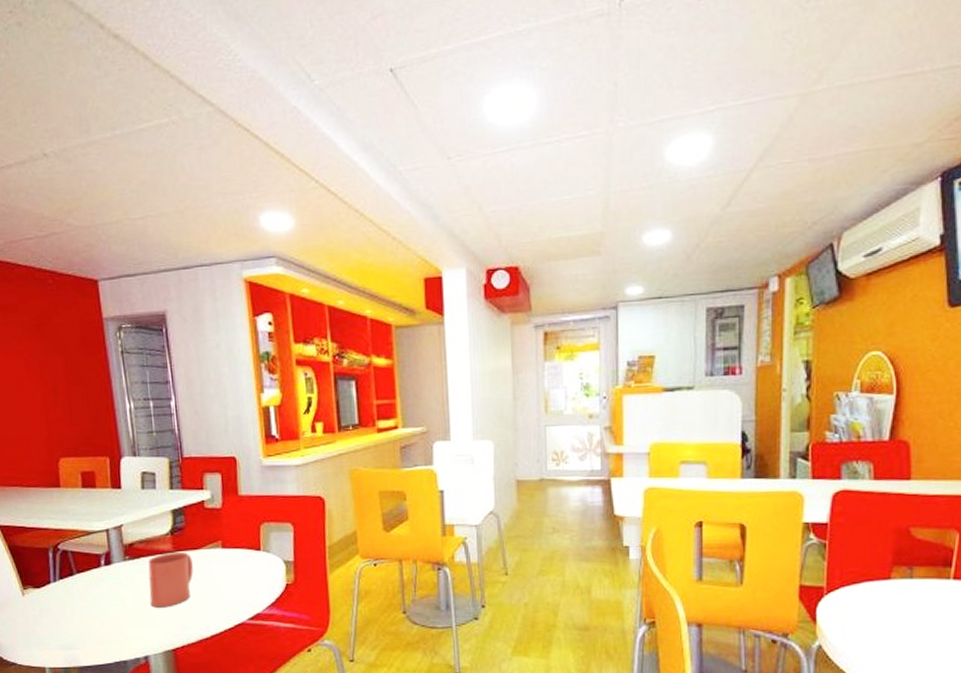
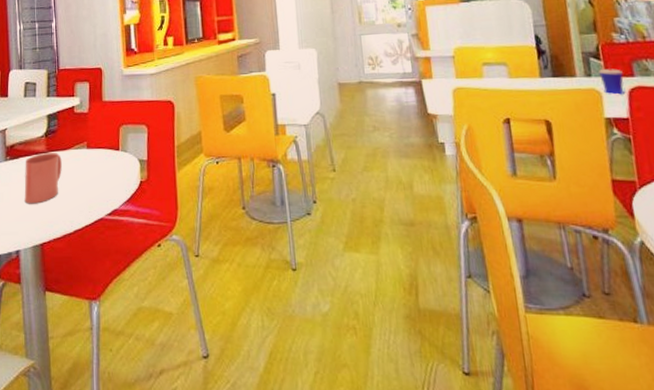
beverage cup: none [805,463,830,497] -> present [598,62,624,94]

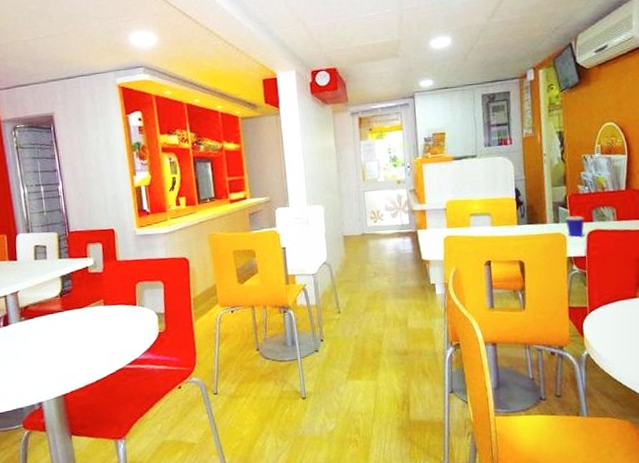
mug: present [24,152,62,204] -> none [40,310,80,360]

